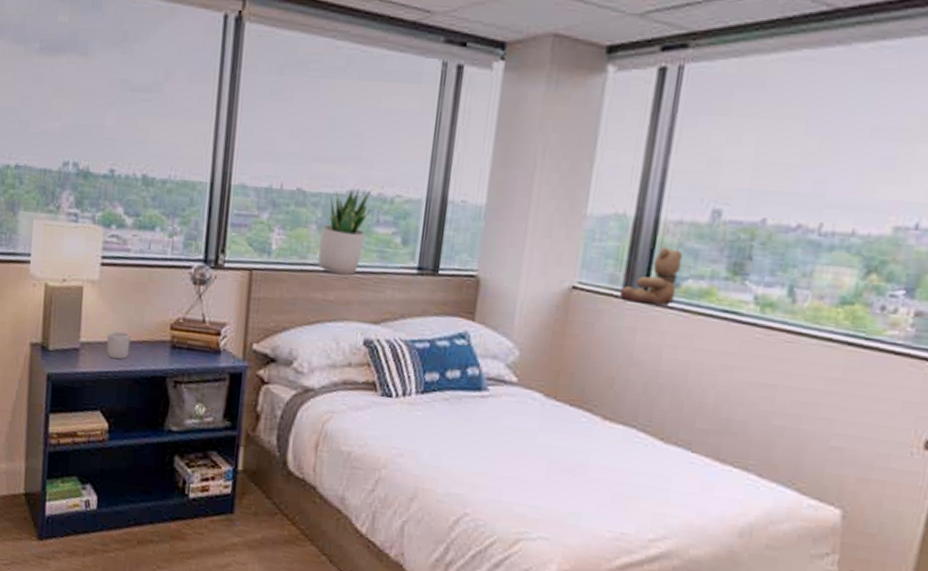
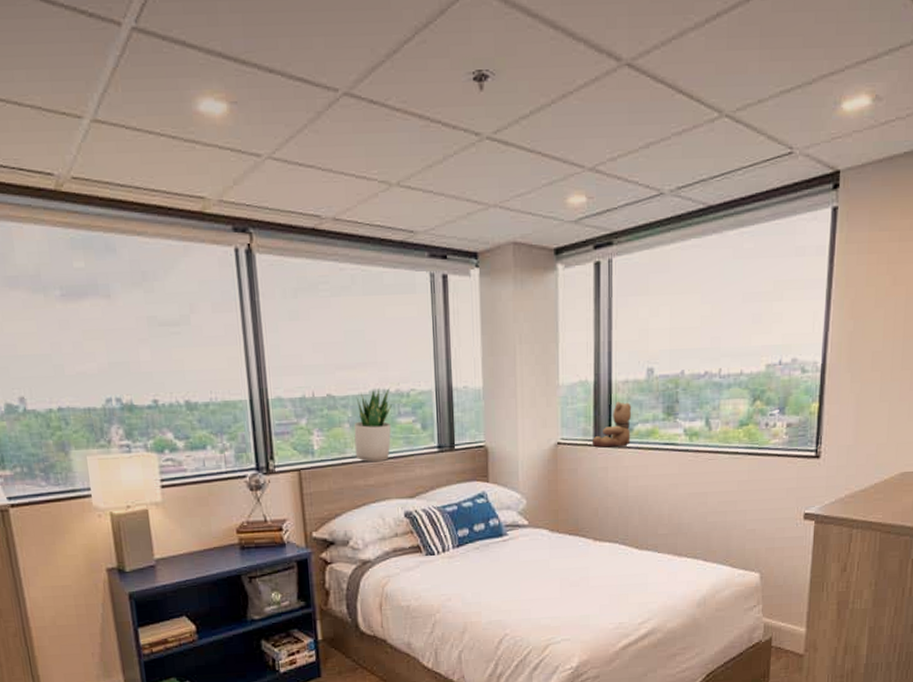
mug: present [106,331,131,360] -> none [178,543,203,569]

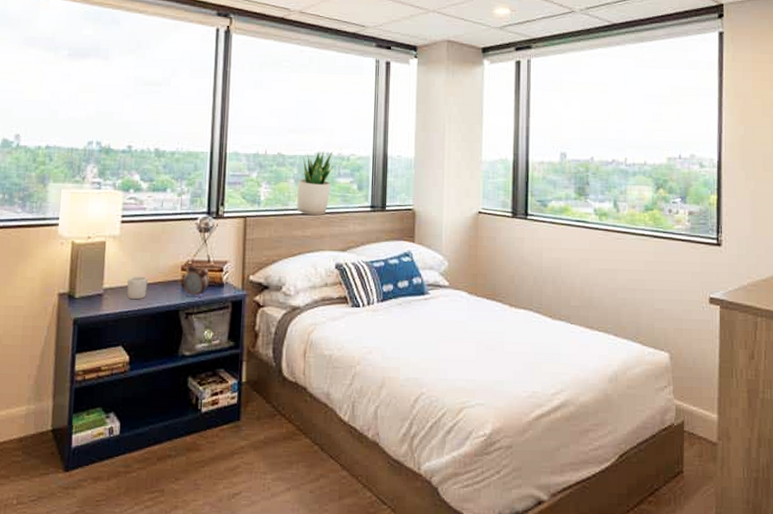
mug: none [178,543,203,569] -> present [127,276,148,300]
alarm clock: none [240,522,270,561] -> present [183,261,210,298]
teddy bear: present [592,401,632,449] -> none [510,179,547,221]

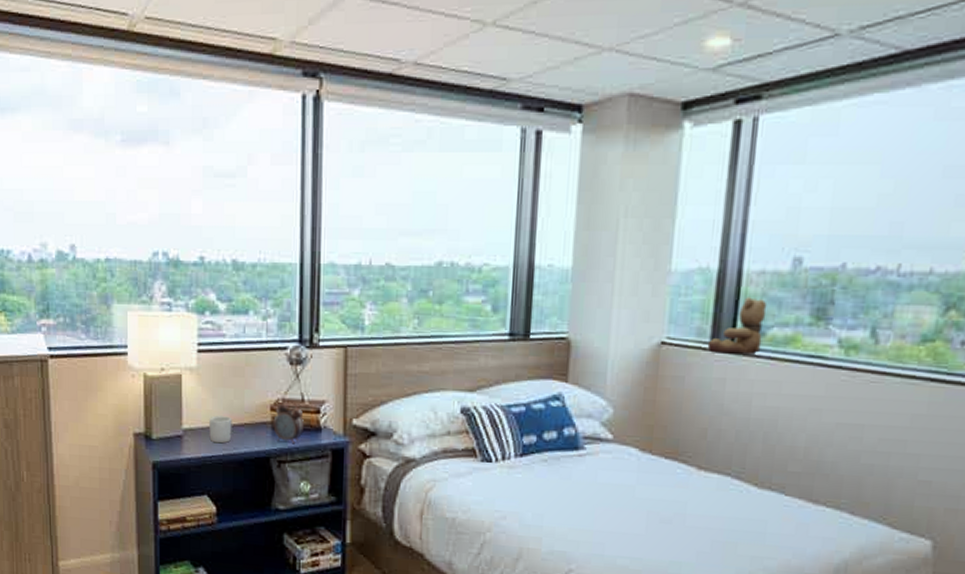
planter: present [297,150,333,216] -> none [411,259,459,346]
teddy bear: none [510,179,547,221] -> present [707,297,767,356]

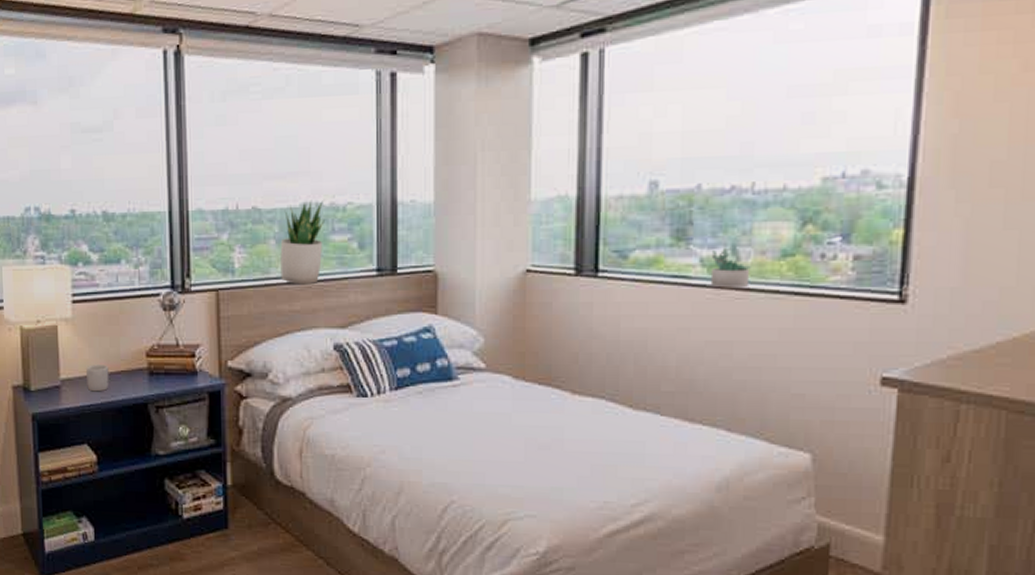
alarm clock: present [273,400,305,445] -> none [149,346,181,389]
planter: none [411,259,459,346] -> present [280,200,325,285]
teddy bear: present [707,297,767,356] -> none [572,222,628,280]
succulent plant: none [846,329,889,372] -> present [710,247,751,288]

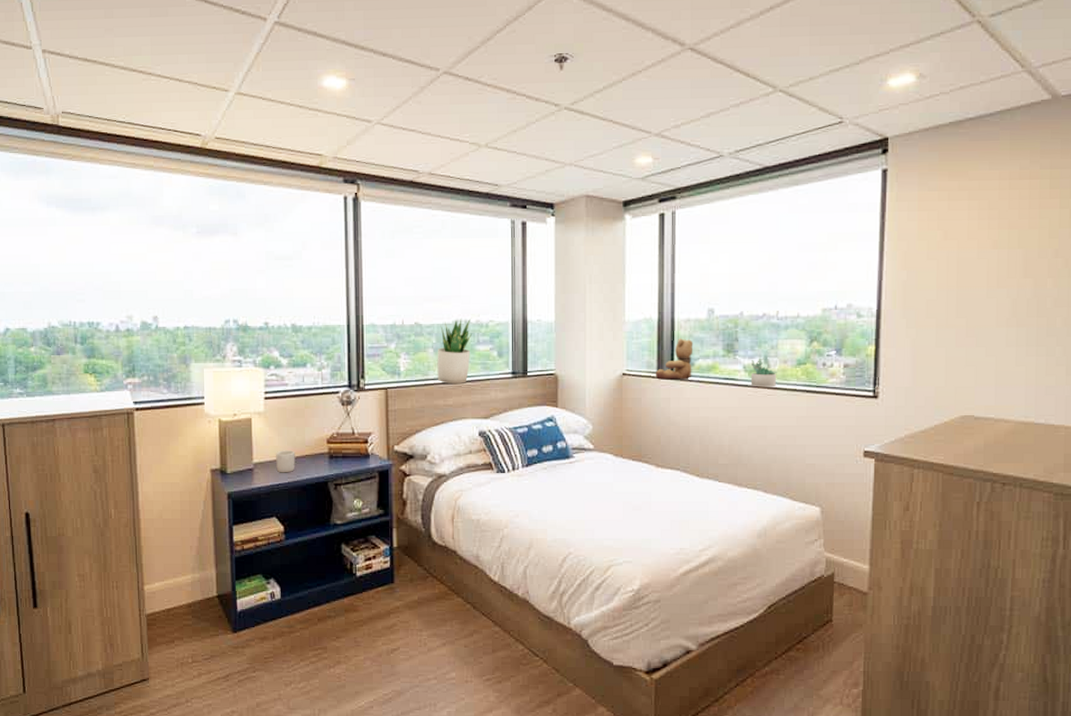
teddy bear: none [572,222,628,280] -> present [655,338,693,381]

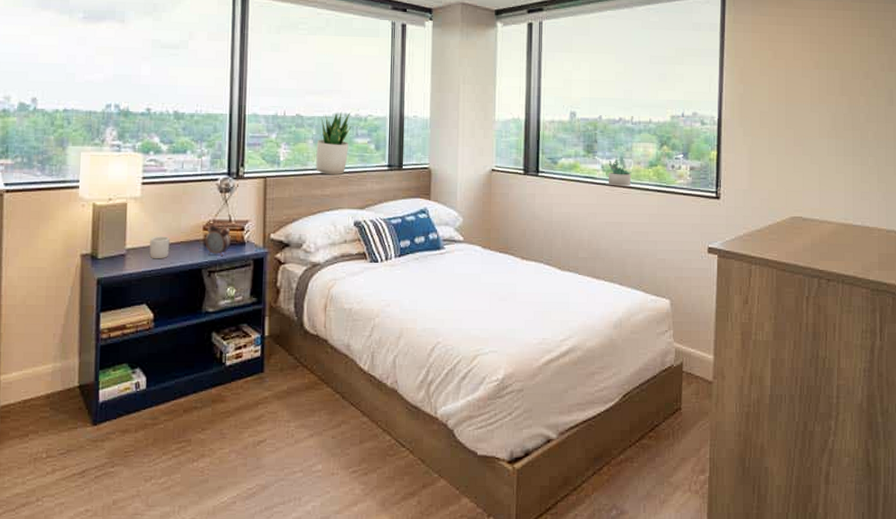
alarm clock: none [329,434,356,470] -> present [205,221,232,257]
teddy bear: present [655,338,693,381] -> none [522,138,557,178]

